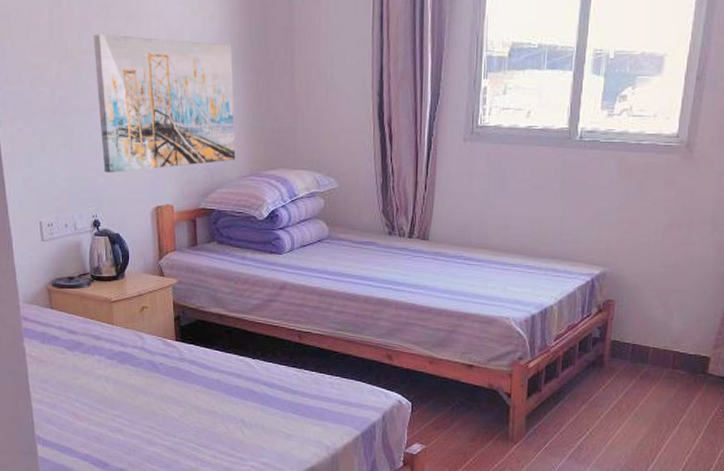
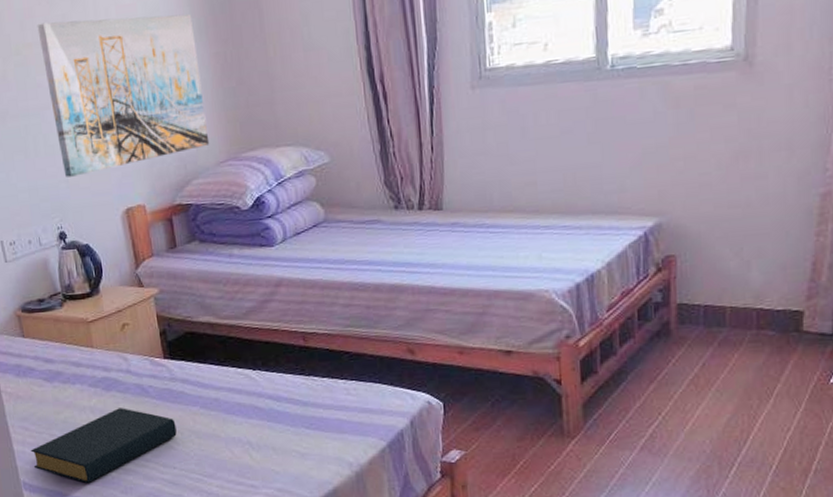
hardback book: none [47,380,180,443] -> present [30,408,177,484]

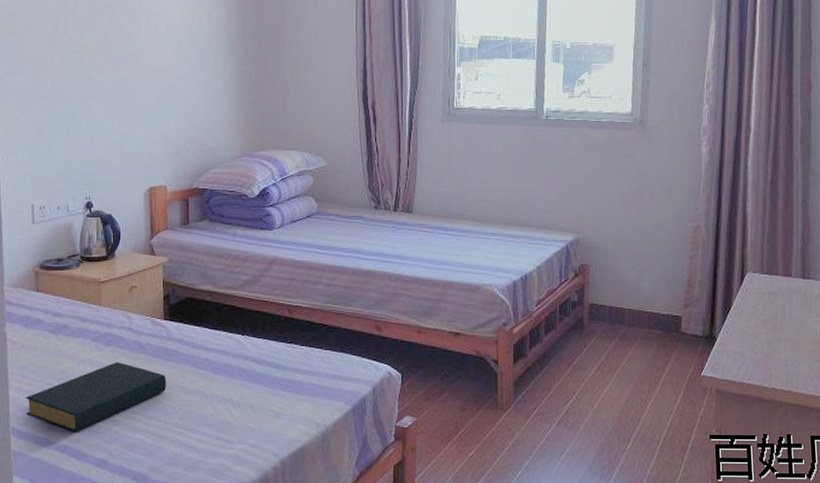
wall art: present [37,14,210,177] -> none [96,30,229,156]

